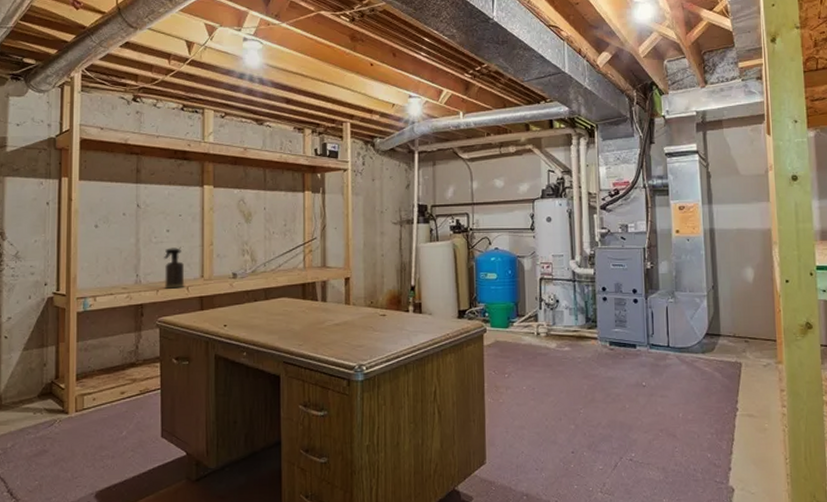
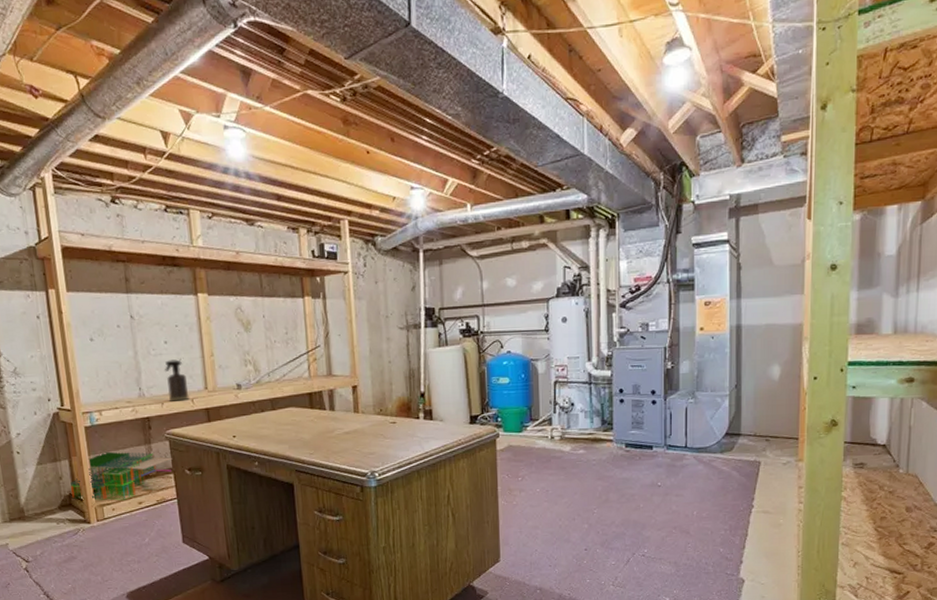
plastic crate: none [54,338,161,390] -> present [71,451,173,501]

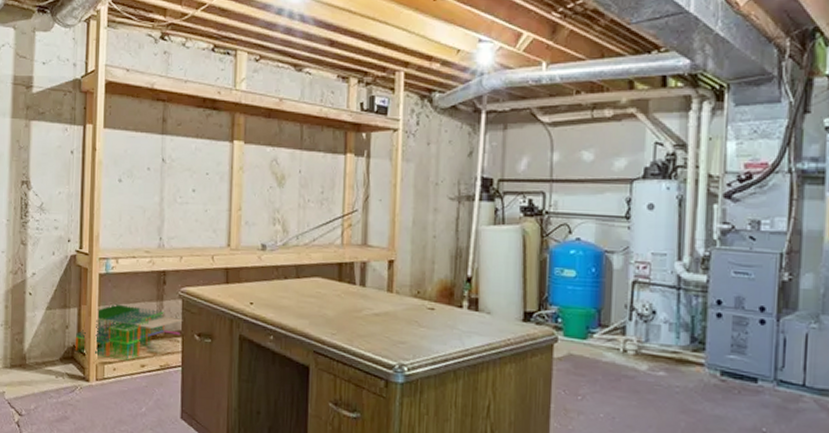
spray bottle: present [165,359,190,403] -> none [188,210,211,258]

